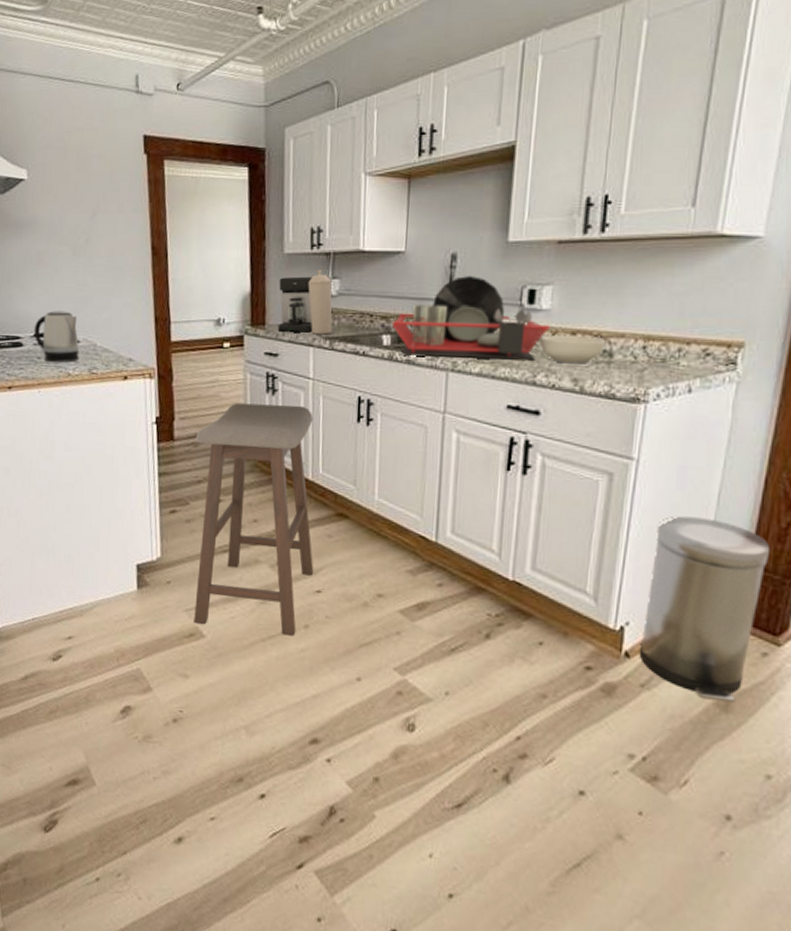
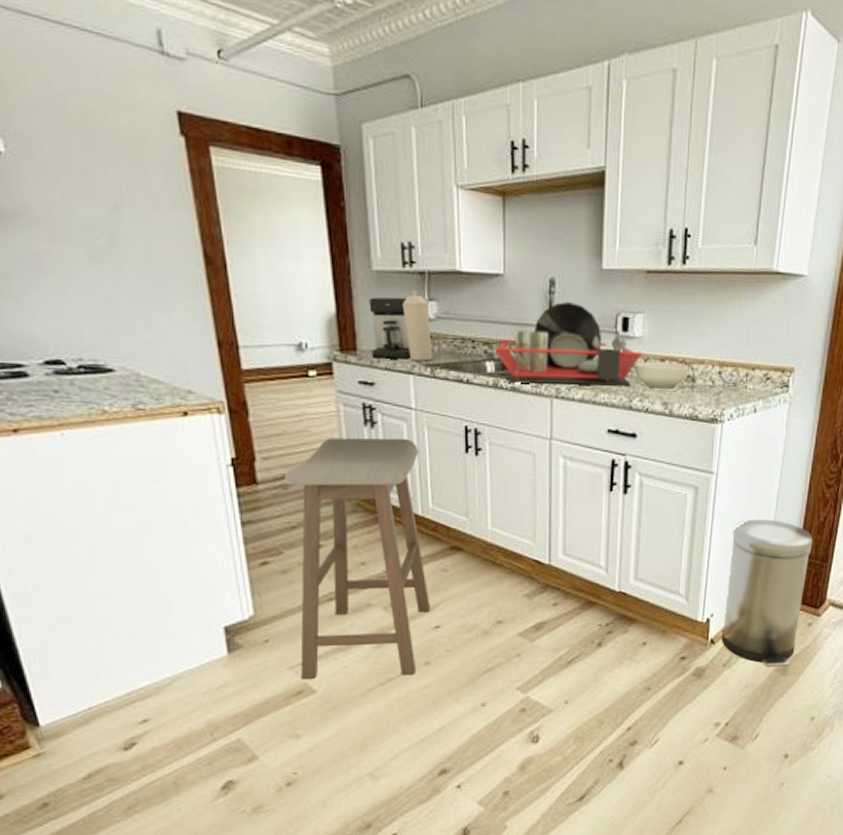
kettle: present [34,310,80,363] -> none [43,330,118,398]

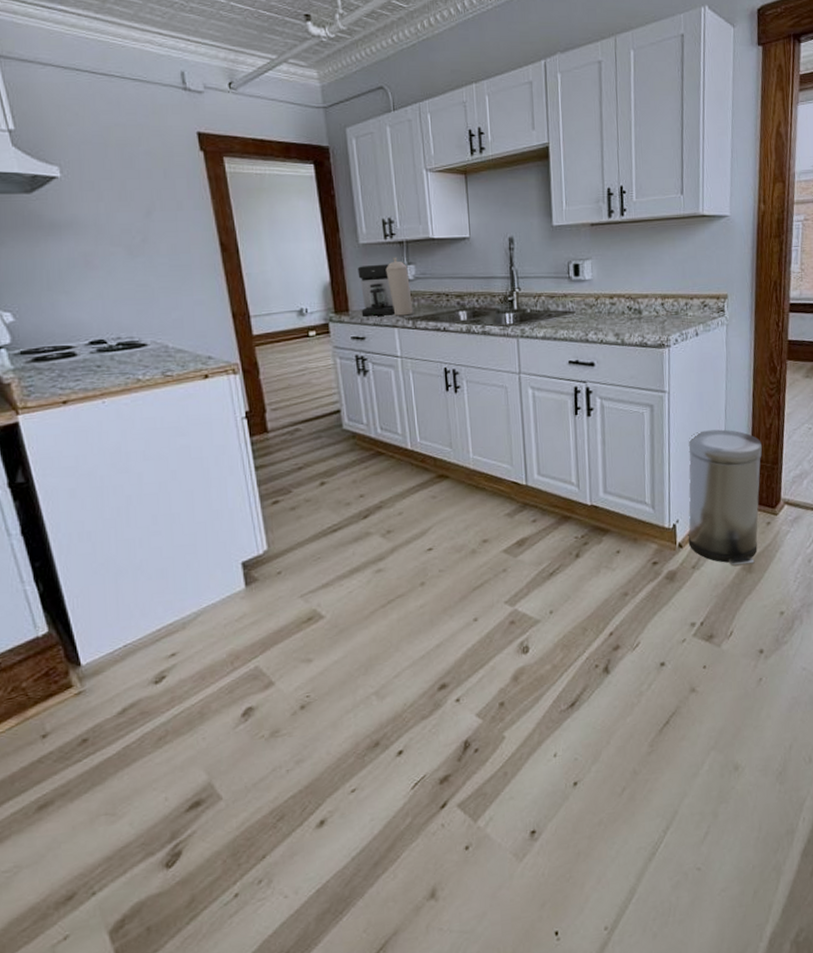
bar stool: present [284,438,431,679] -> none [291,382,423,606]
dish rack: present [496,302,643,386] -> none [467,256,594,329]
bowl: present [634,362,690,389] -> none [587,299,636,322]

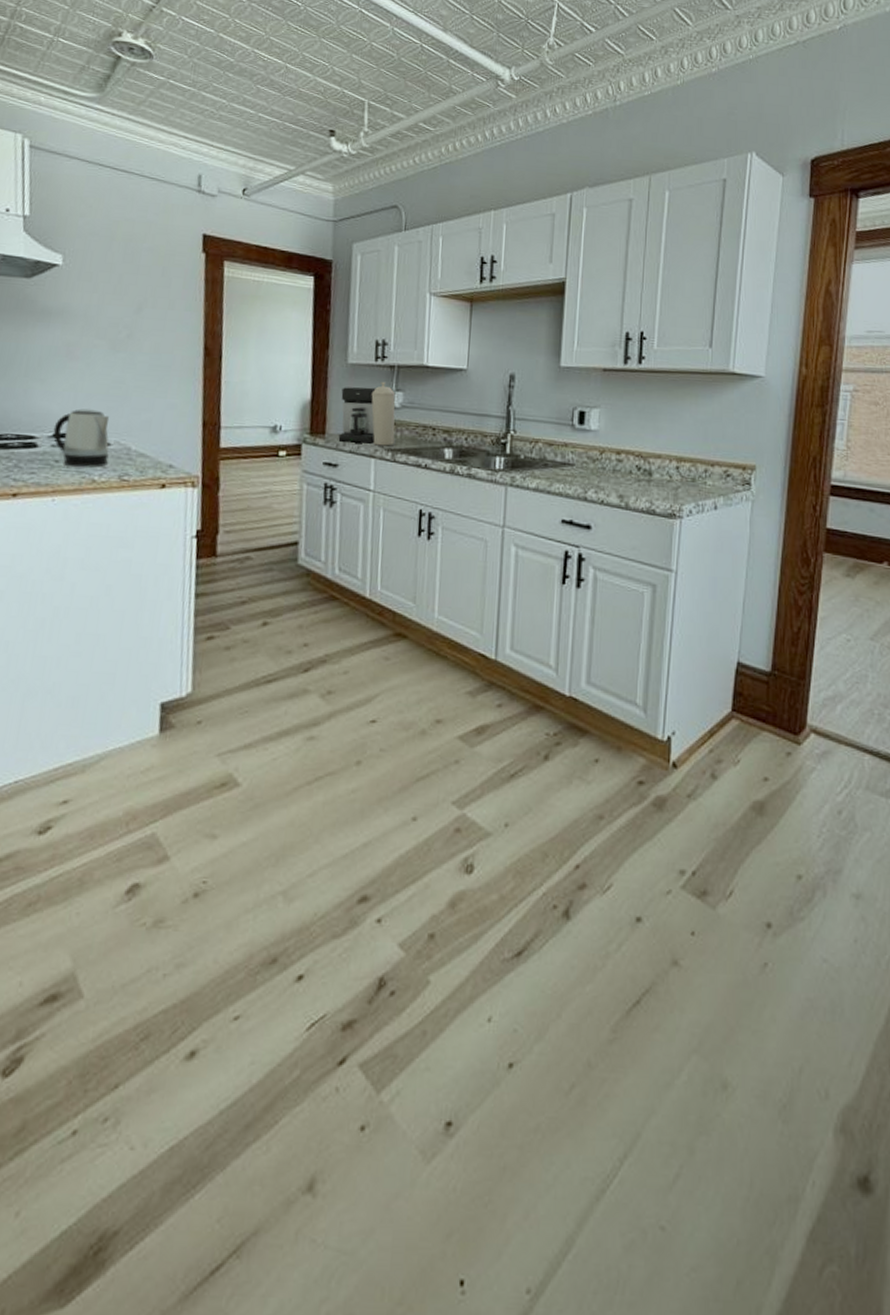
kettle: none [88,314,150,371] -> present [53,408,110,468]
pedal bin: present [688,429,763,567] -> none [685,624,787,806]

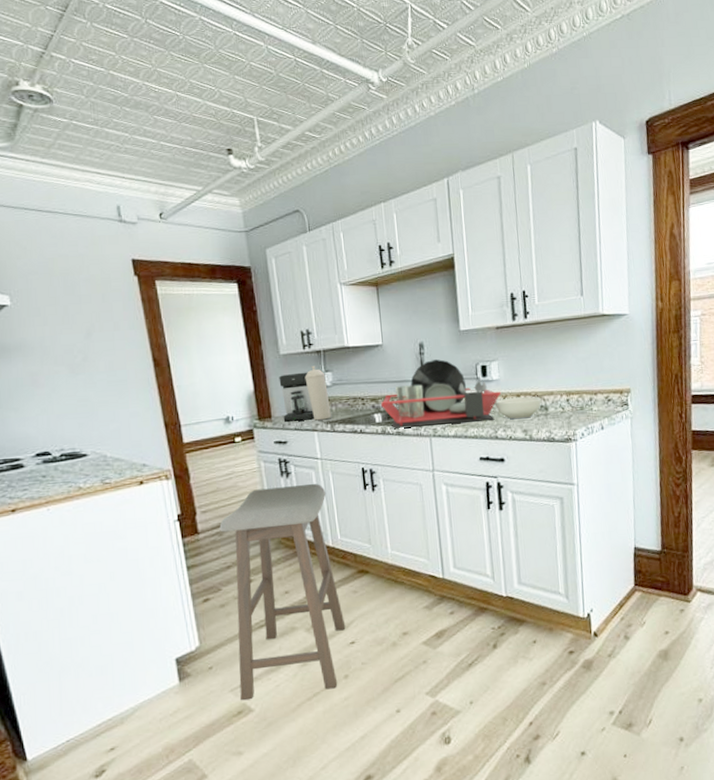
kettle: present [53,408,110,468] -> none [35,427,90,480]
bar stool: none [227,515,373,776] -> present [219,483,346,700]
dish rack: none [454,395,599,477] -> present [381,359,502,430]
bowl: none [590,454,646,482] -> present [495,396,542,420]

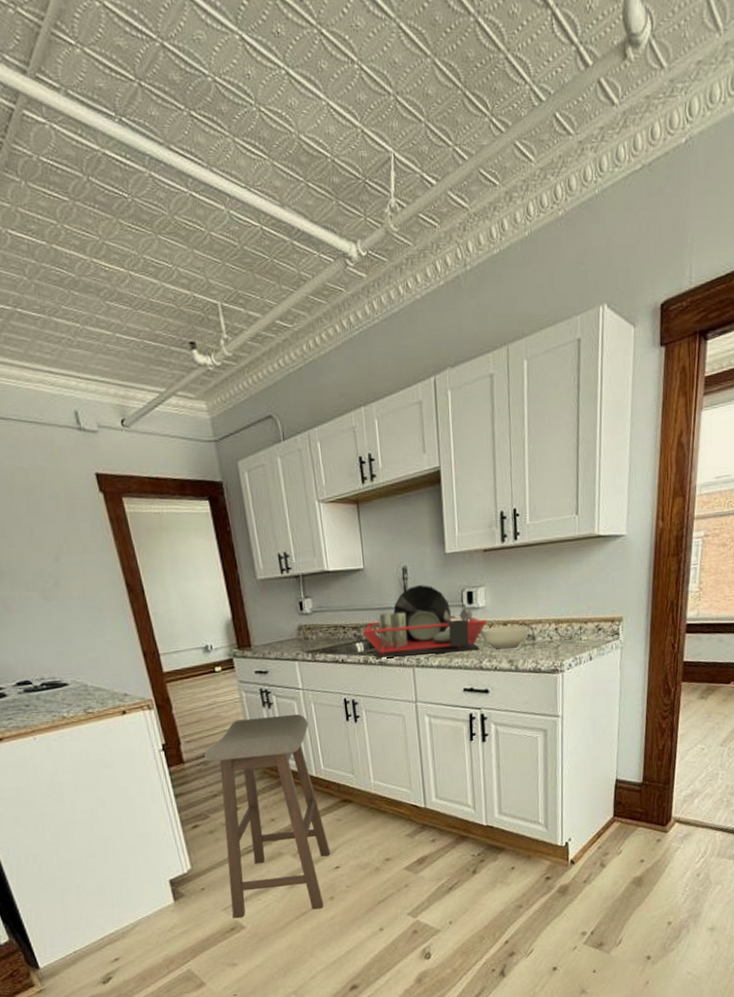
coffee maker: present [279,372,315,423] -> none [257,598,296,652]
canister: present [304,365,331,421] -> none [283,591,312,650]

